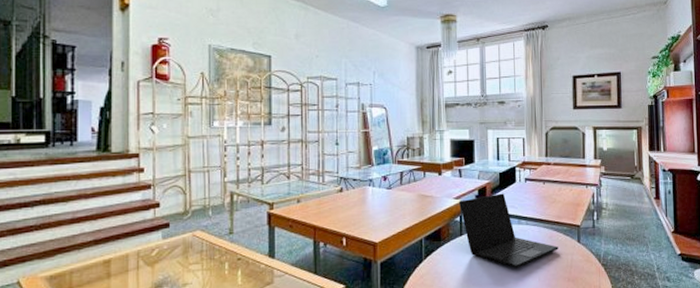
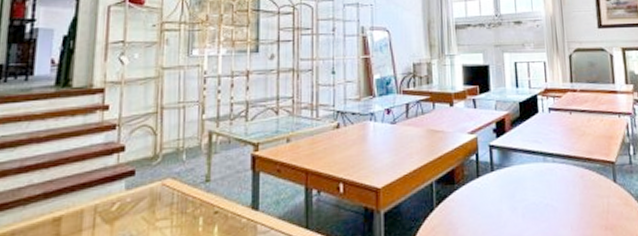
laptop: present [458,193,558,268] -> none [473,126,592,216]

